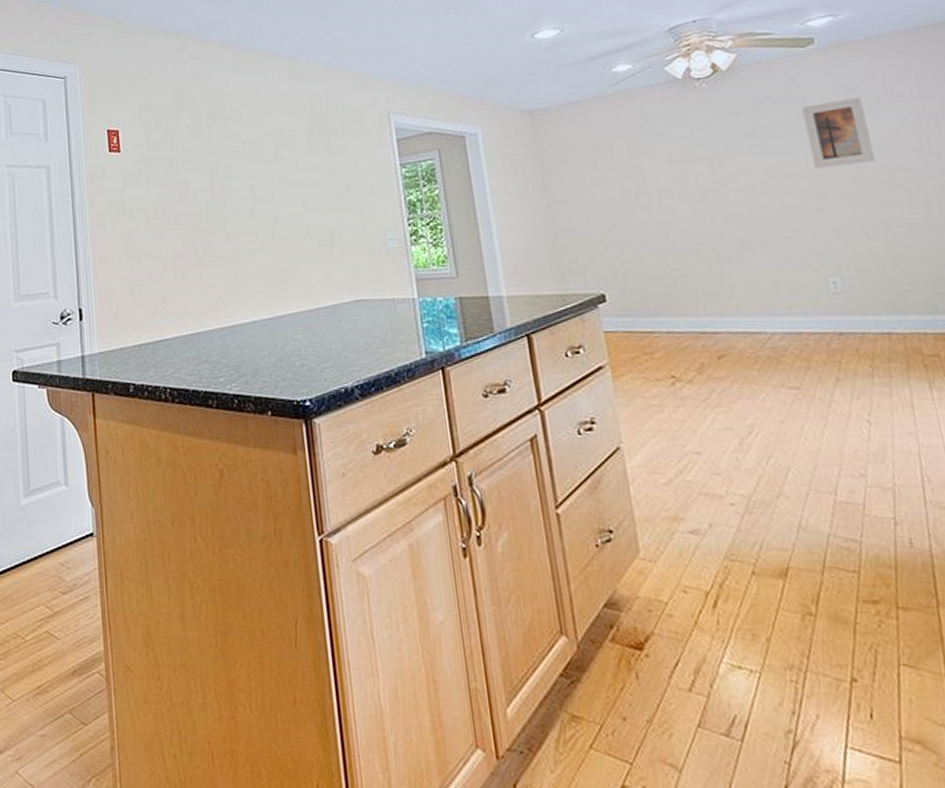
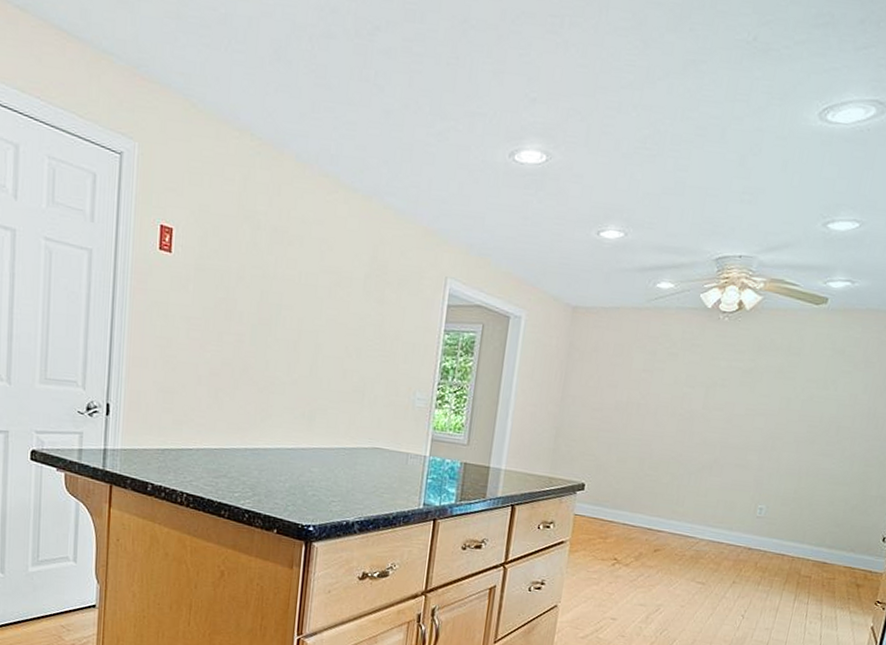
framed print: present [801,97,875,168] -> none [783,357,842,418]

